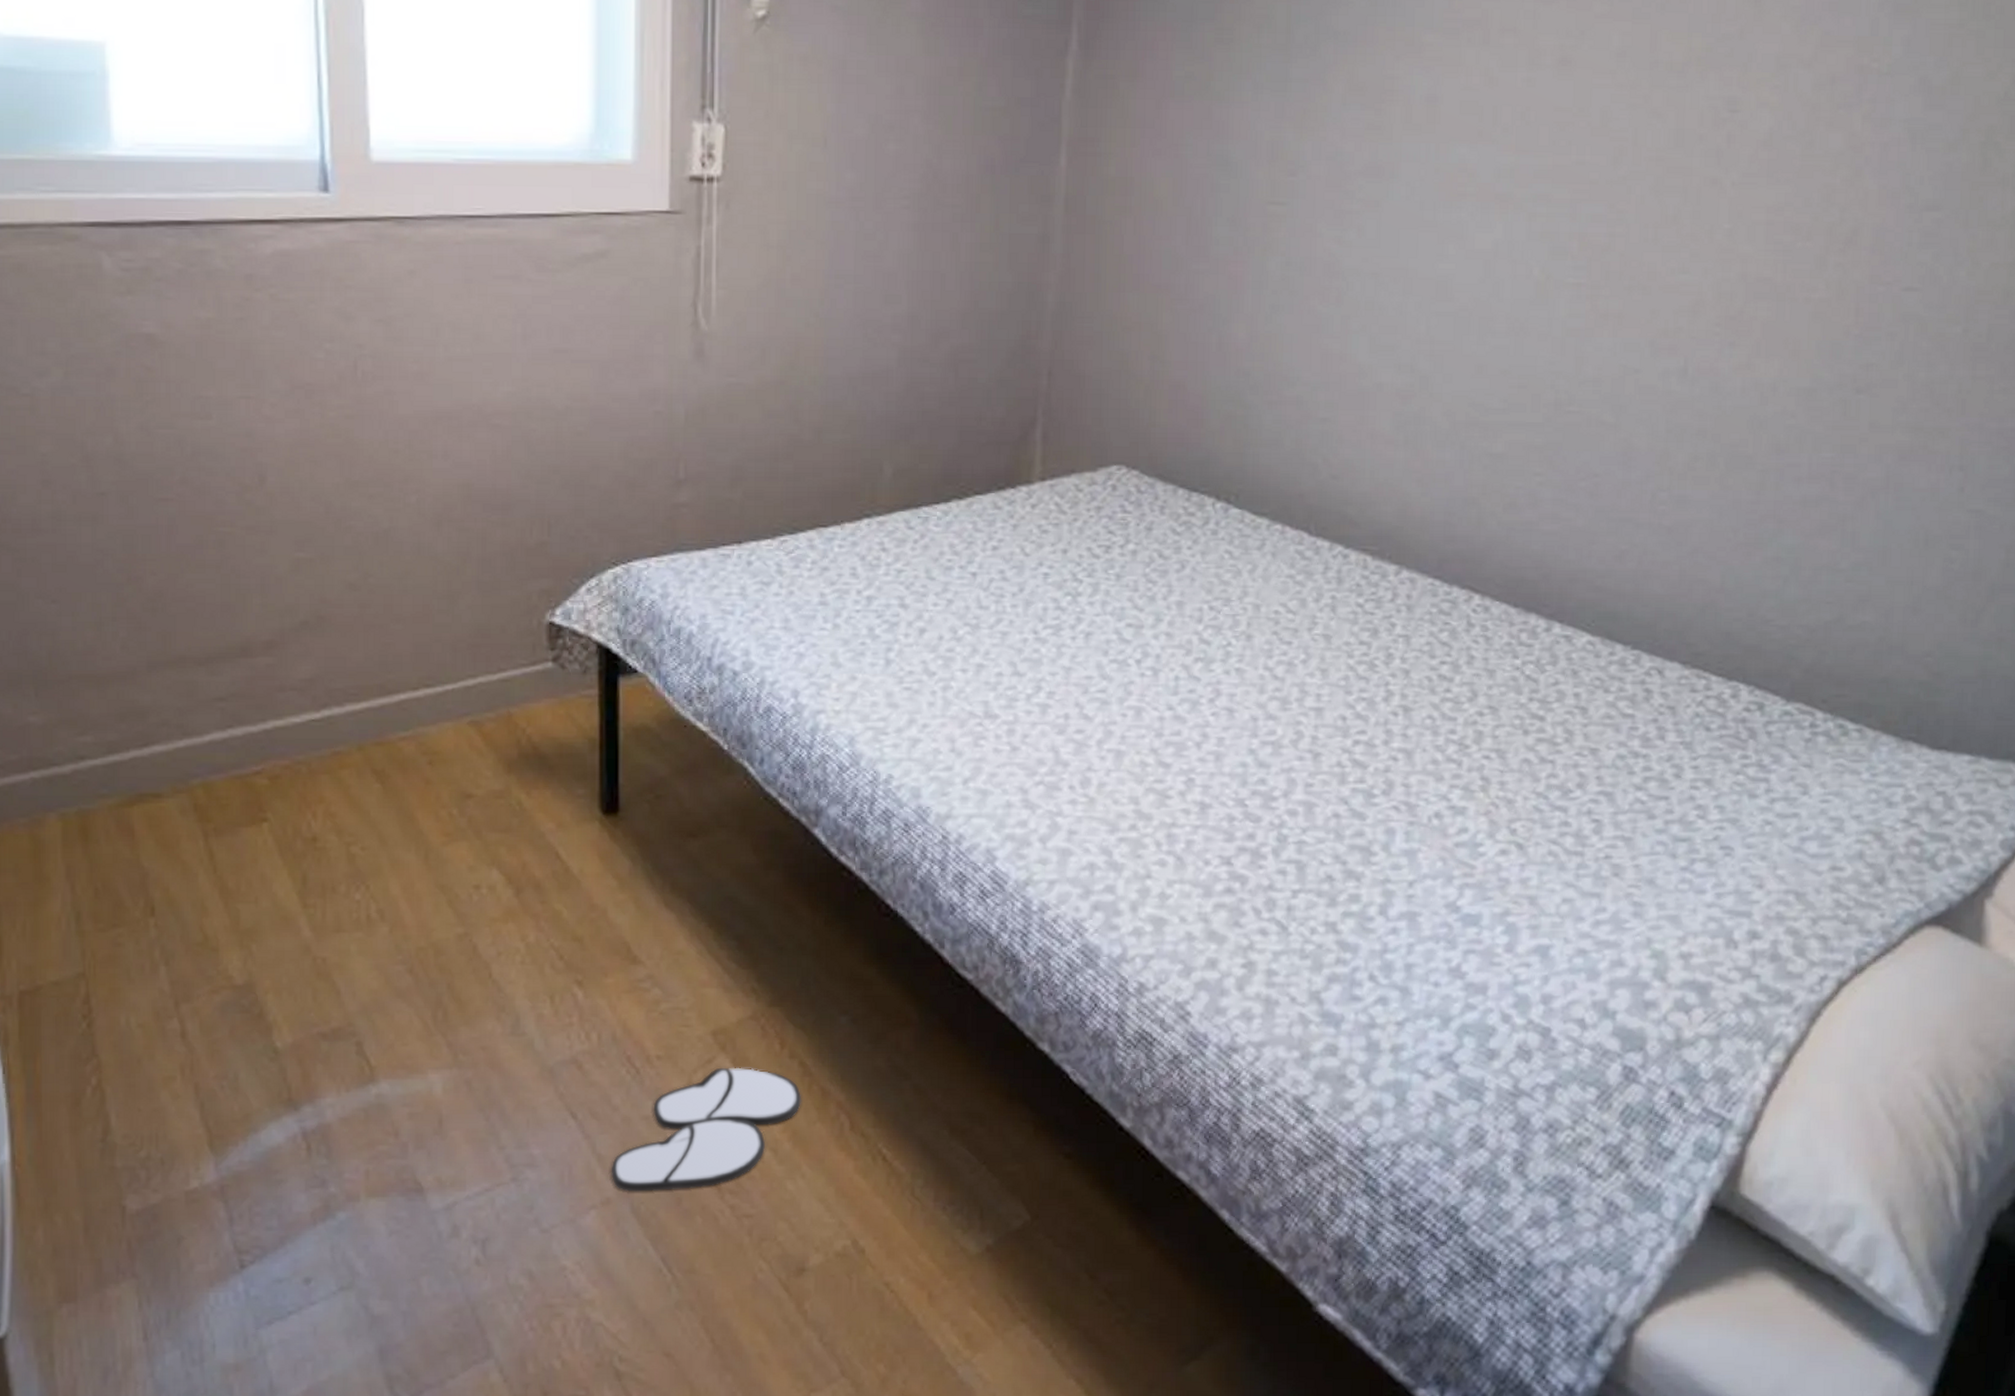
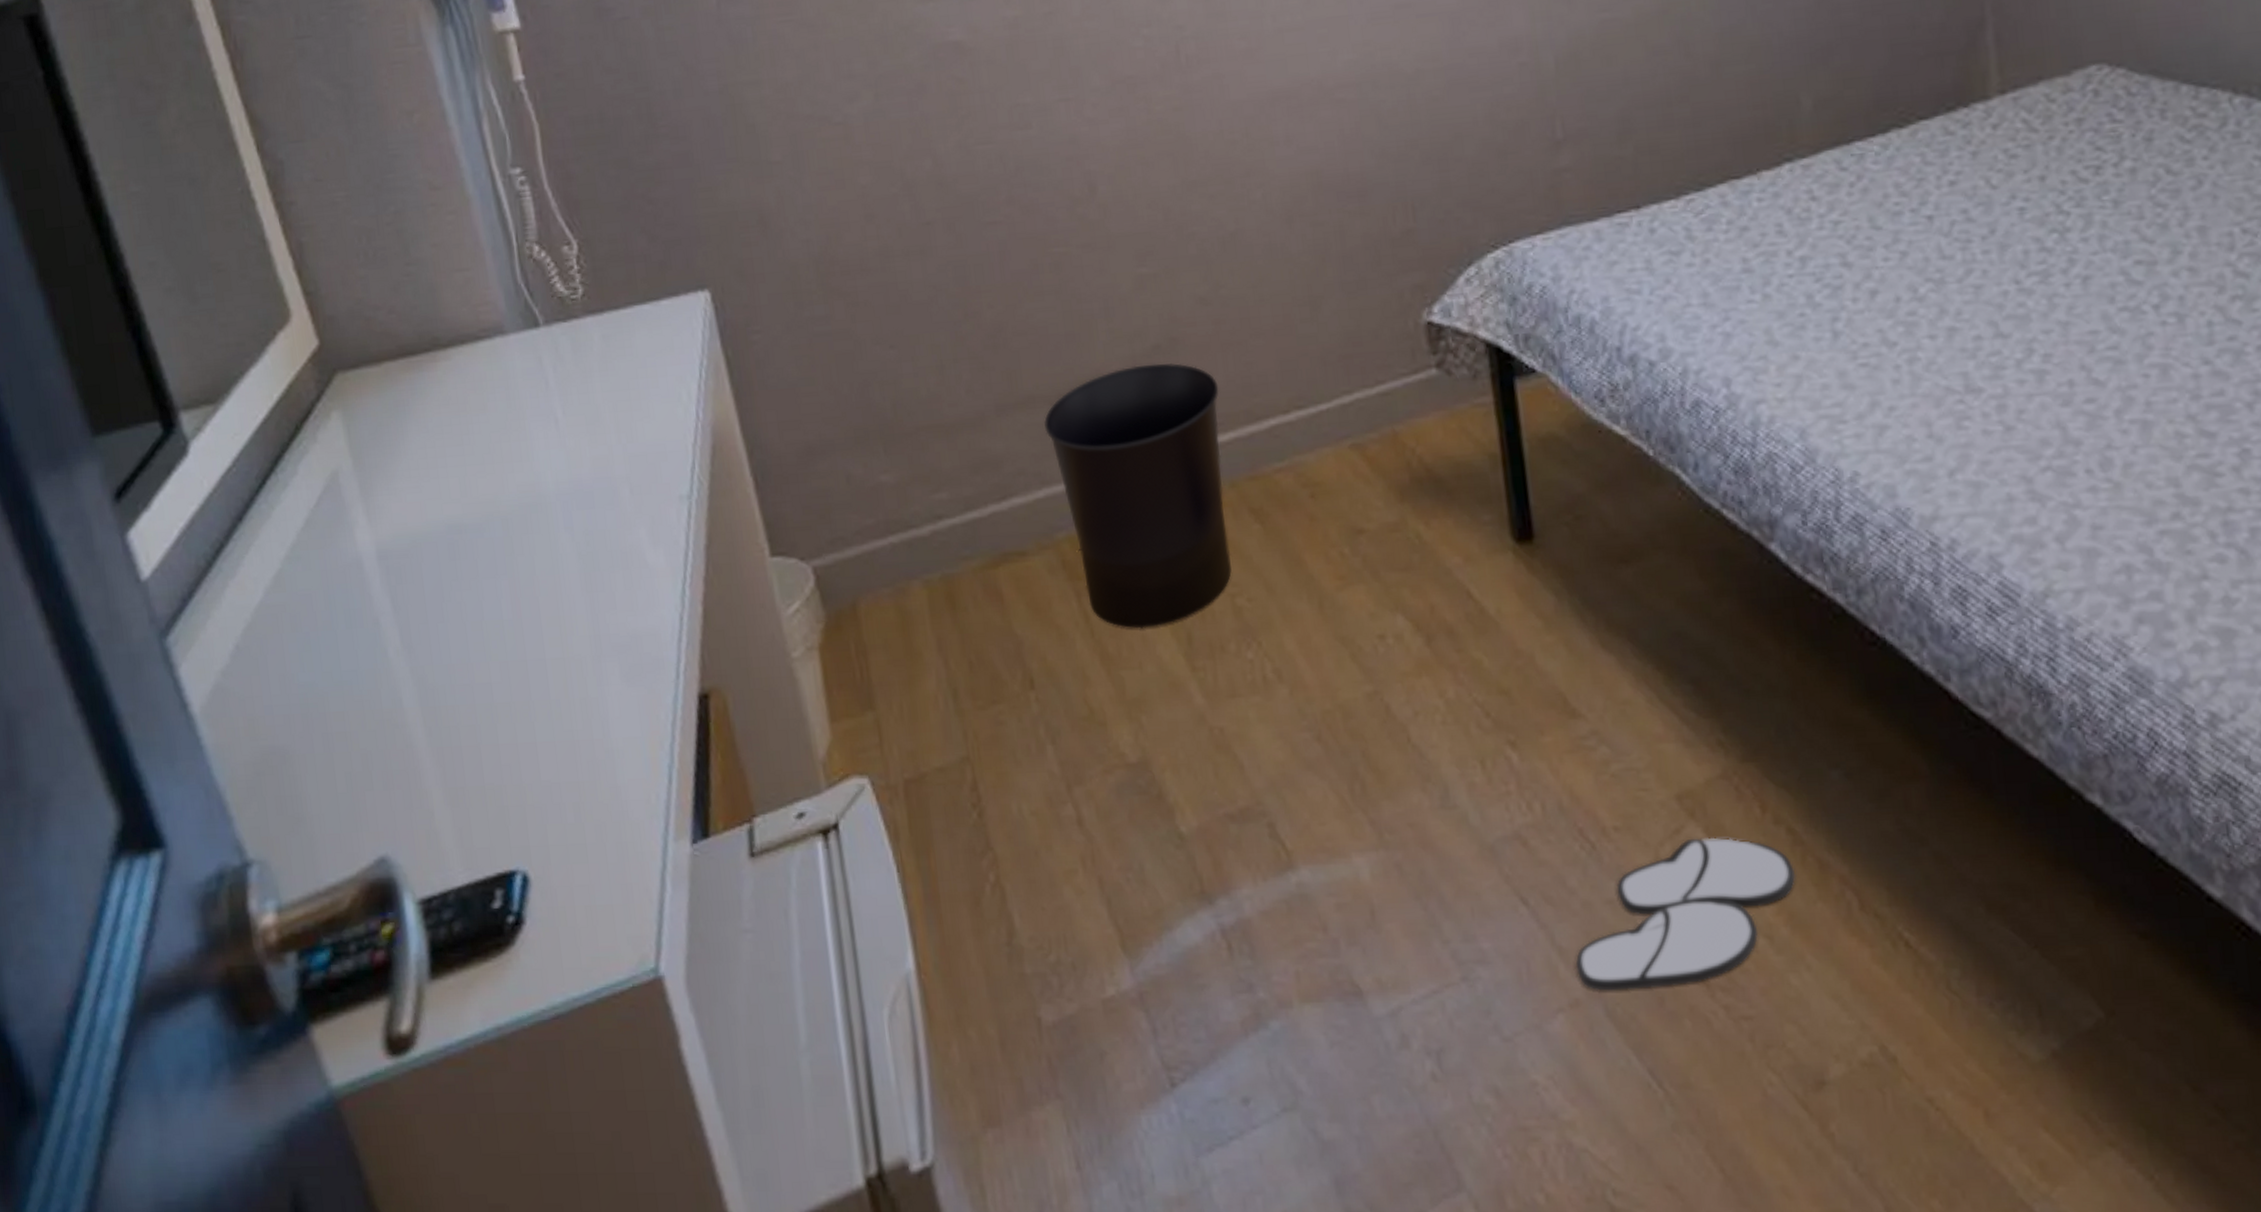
waste bin: none [192,637,357,868] -> present [1044,363,1232,629]

